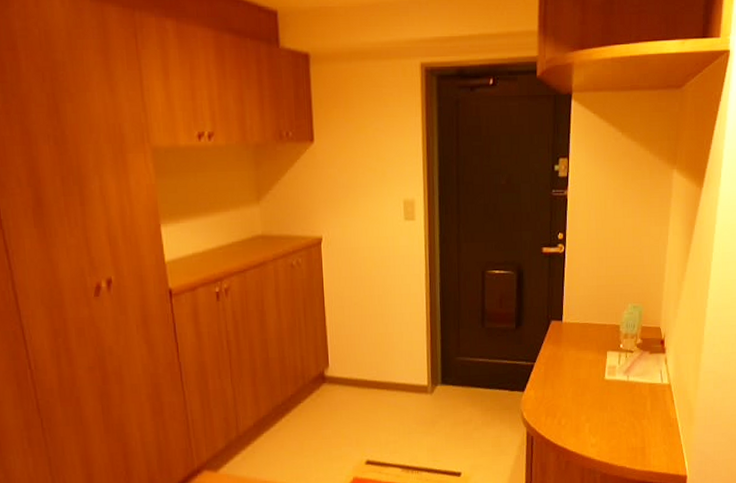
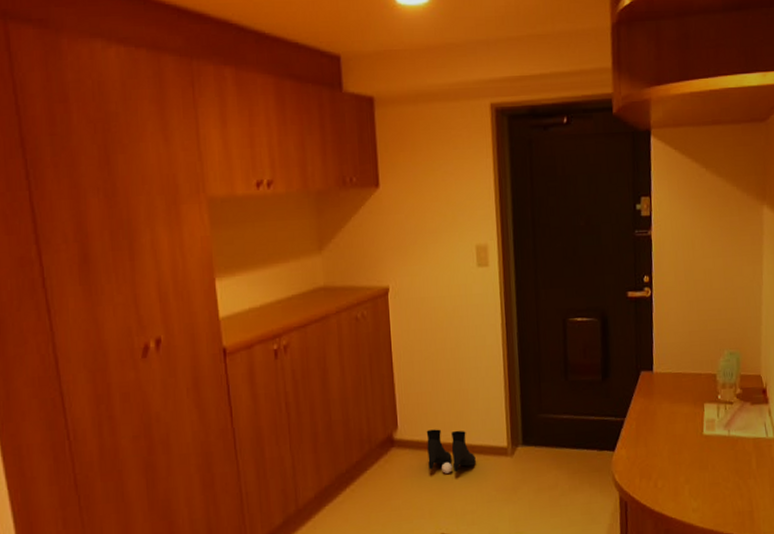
boots: none [355,368,399,408] -> present [426,429,476,474]

